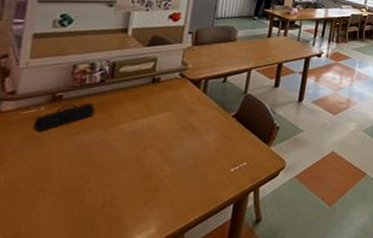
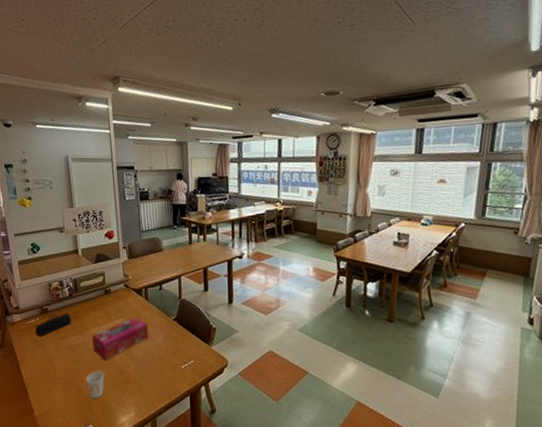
cup: none [95,176,126,213] -> present [86,371,105,399]
tissue box: none [117,111,200,163] -> present [92,317,149,360]

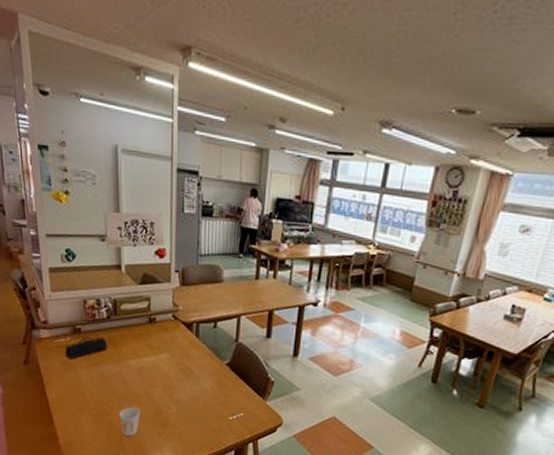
tissue box: present [92,317,149,360] -> none [130,354,196,397]

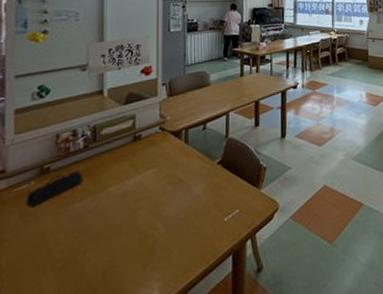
cup: present [119,407,141,437] -> none [94,241,122,284]

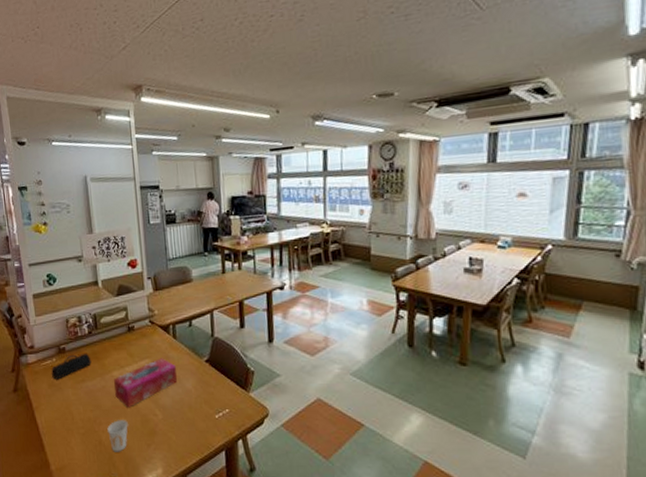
cup: none [94,241,122,284] -> present [107,420,128,452]
tissue box: none [110,165,186,227] -> present [114,358,177,408]

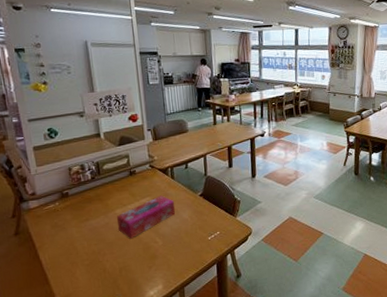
pencil case: present [51,353,92,380] -> none [54,195,95,221]
cup: present [107,420,128,452] -> none [111,249,131,277]

